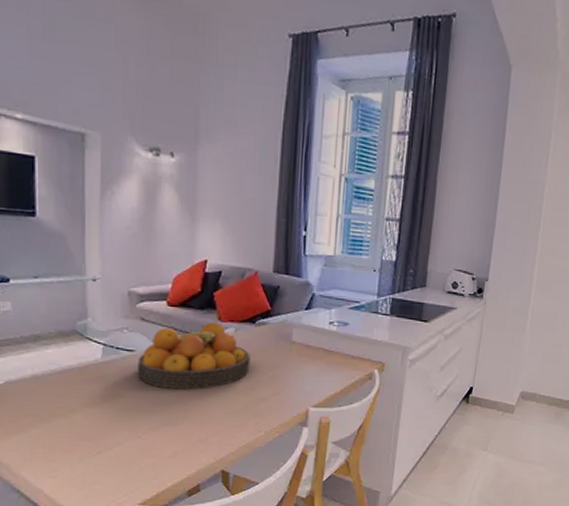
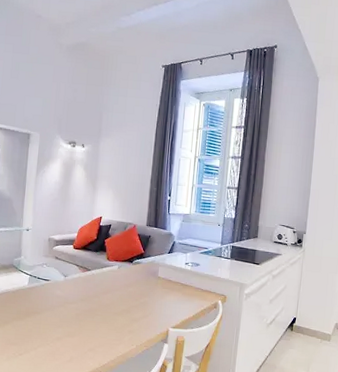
fruit bowl: present [138,322,250,390] -> none [51,261,128,311]

